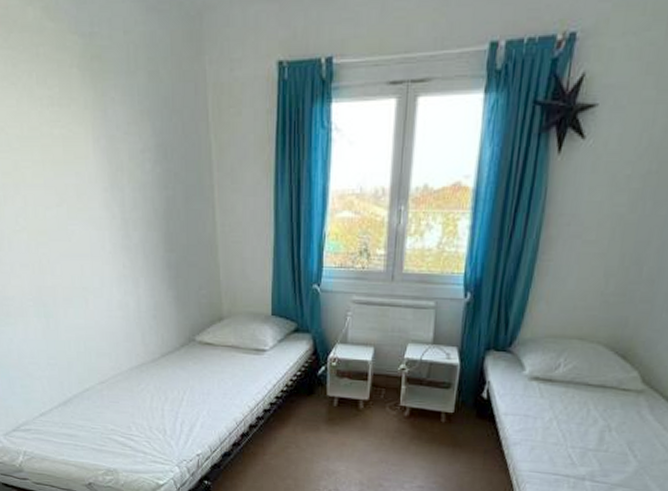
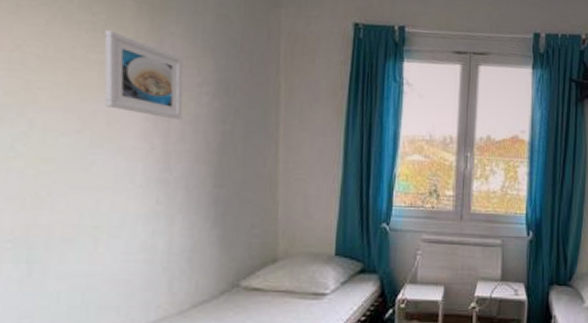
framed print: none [61,104,133,188] -> present [104,30,184,120]

